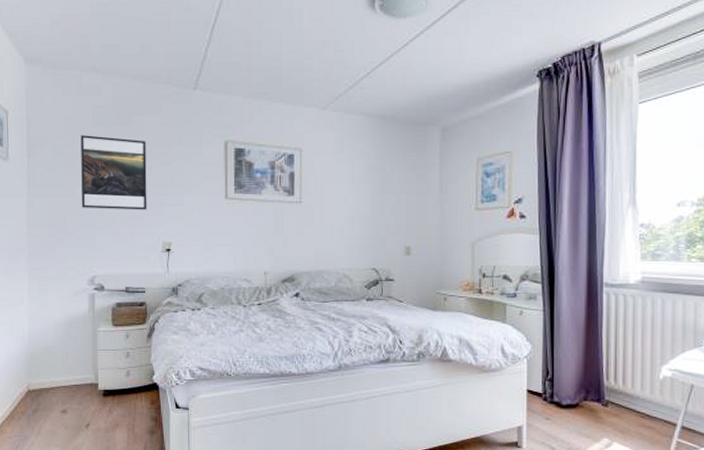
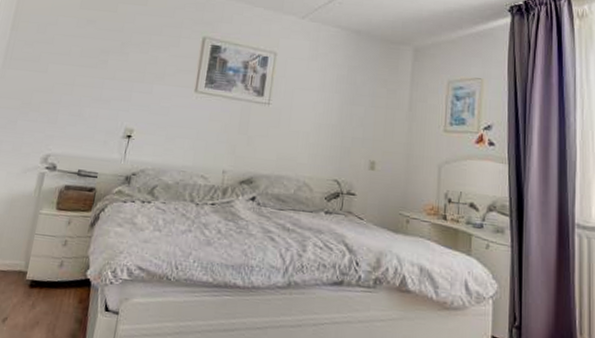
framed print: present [80,135,147,210] -> none [52,16,128,94]

